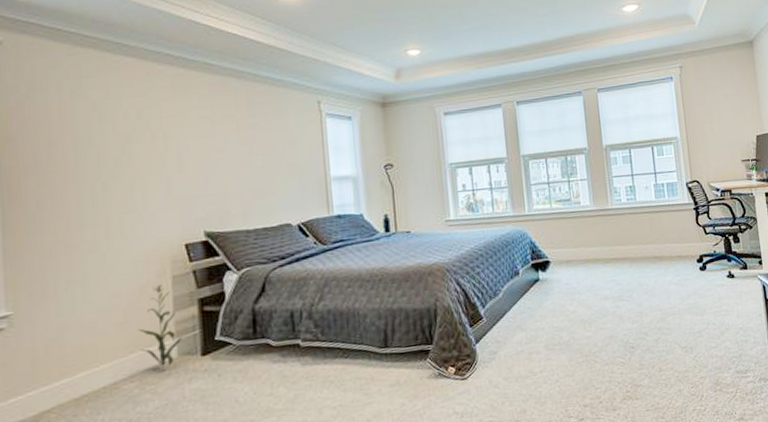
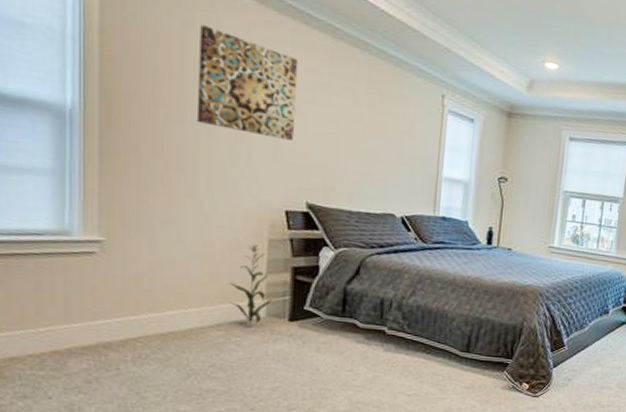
wall art: none [87,89,184,179] -> present [196,25,298,140]

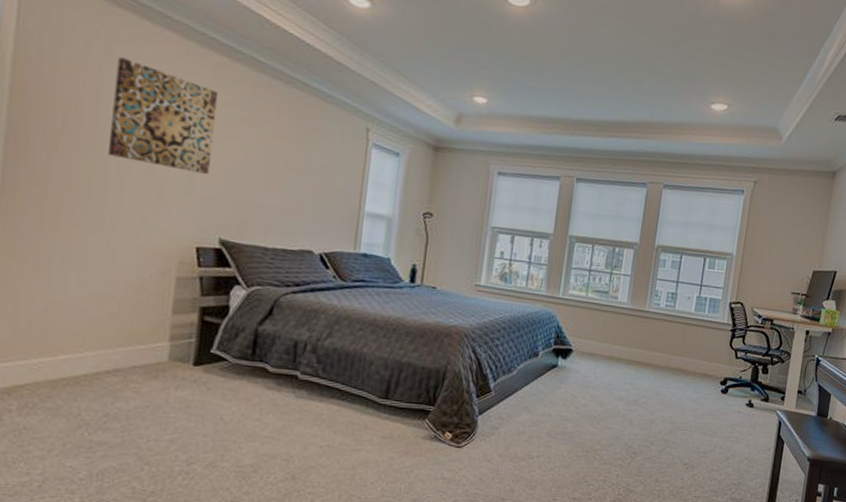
decorative plant: present [230,244,271,325] -> none [131,282,176,369]

